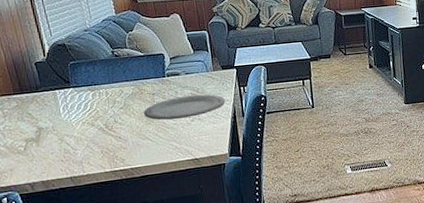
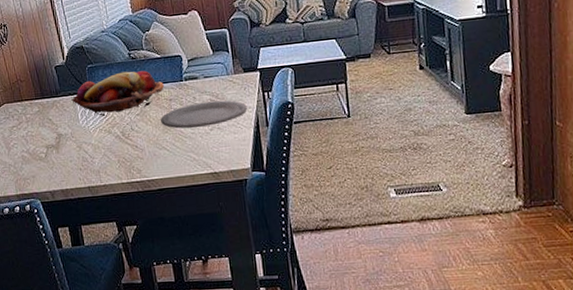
fruit basket: none [53,67,147,110] -> present [71,70,164,116]

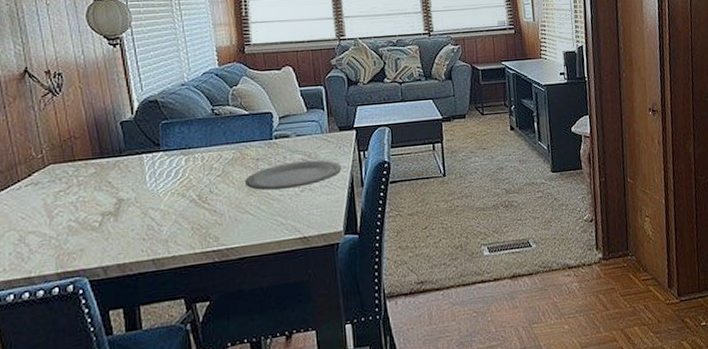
fruit basket: present [71,70,164,116] -> none [138,128,251,178]

